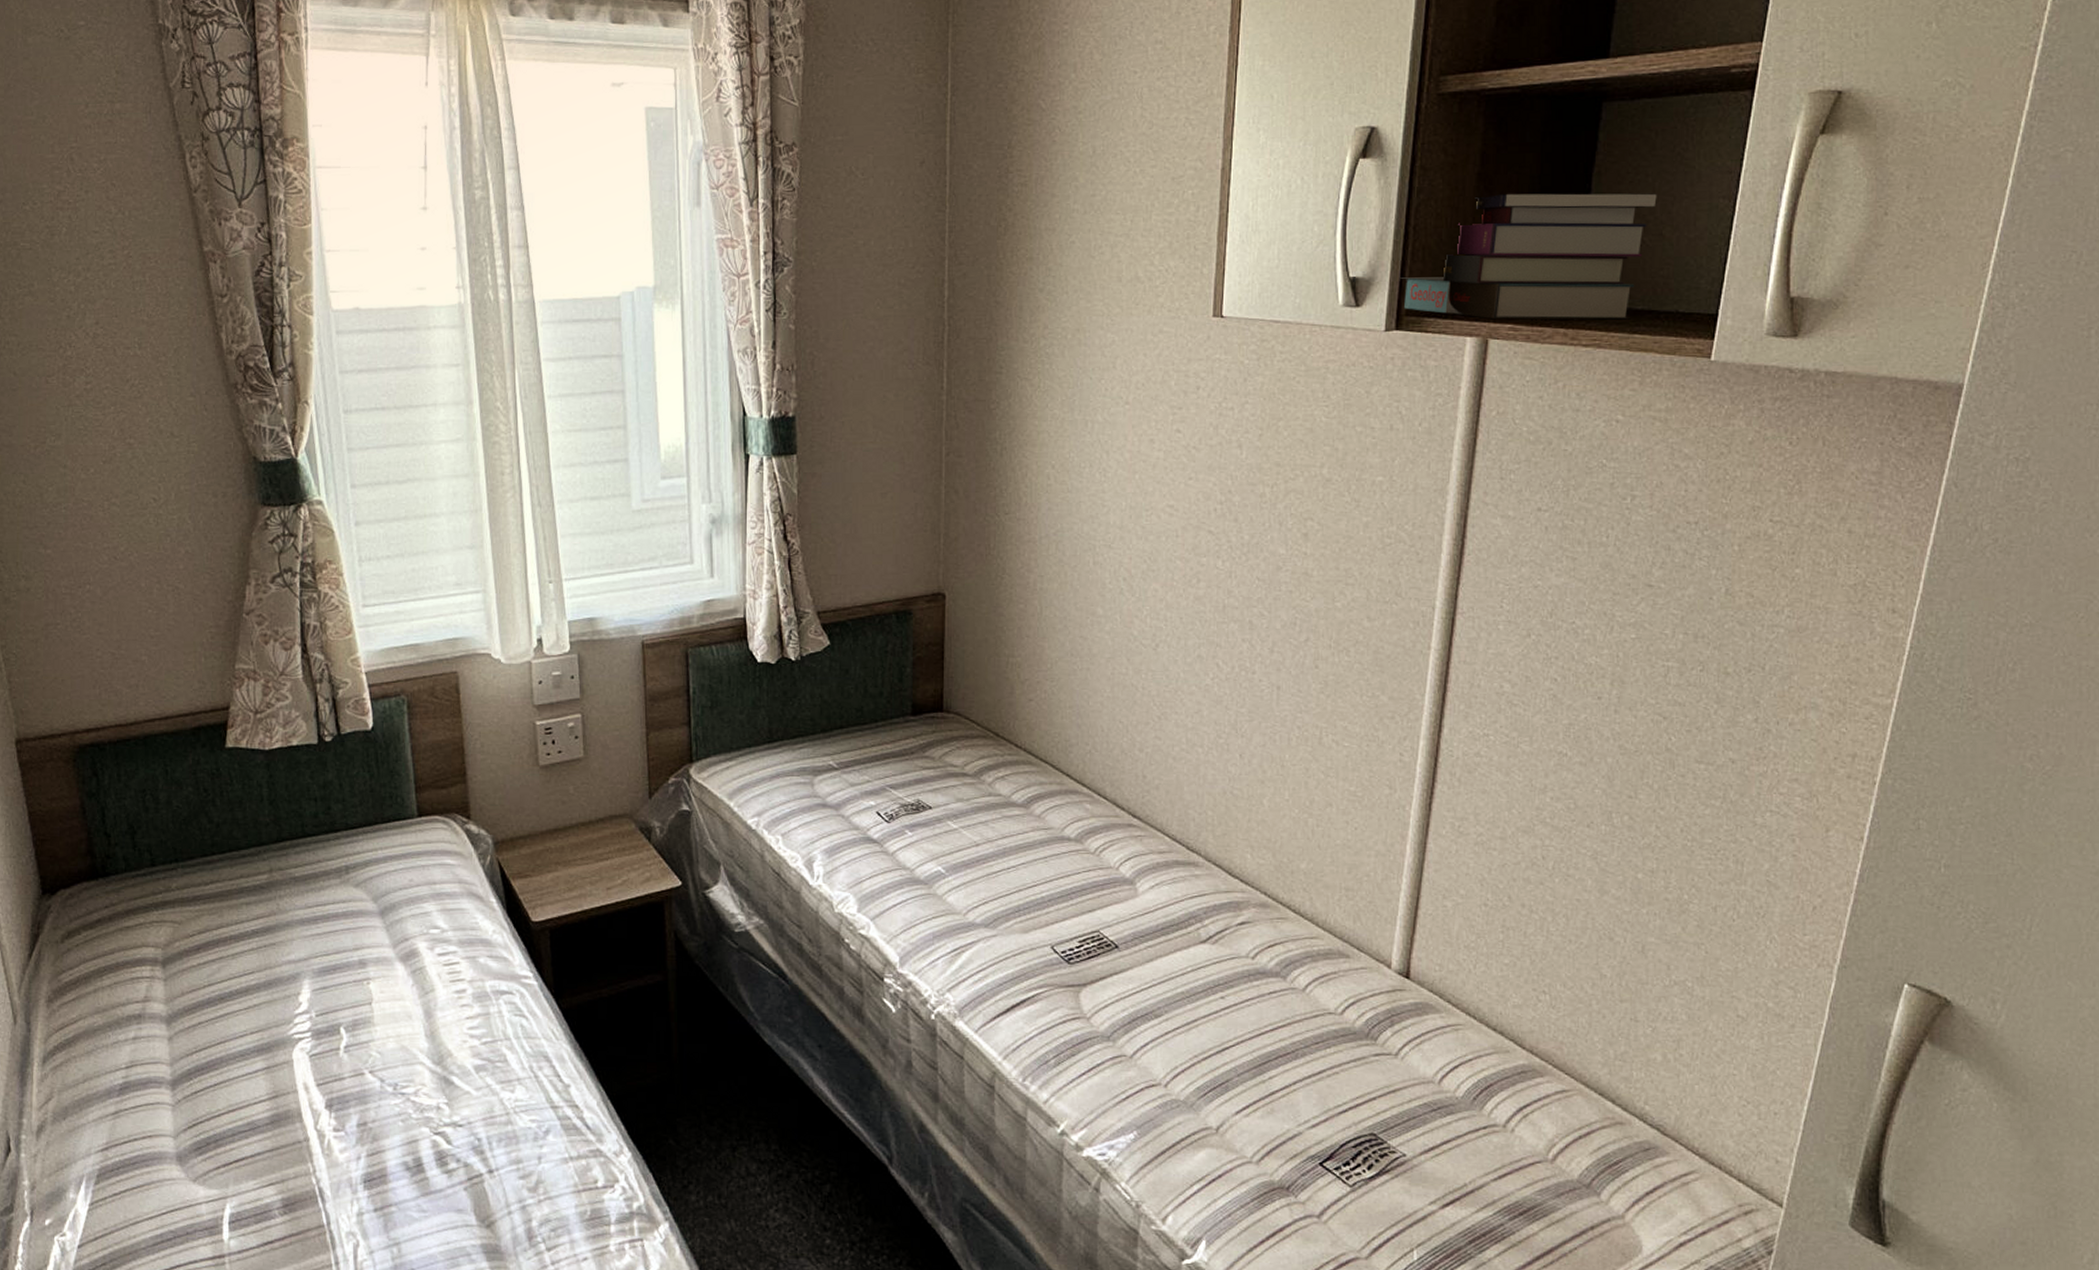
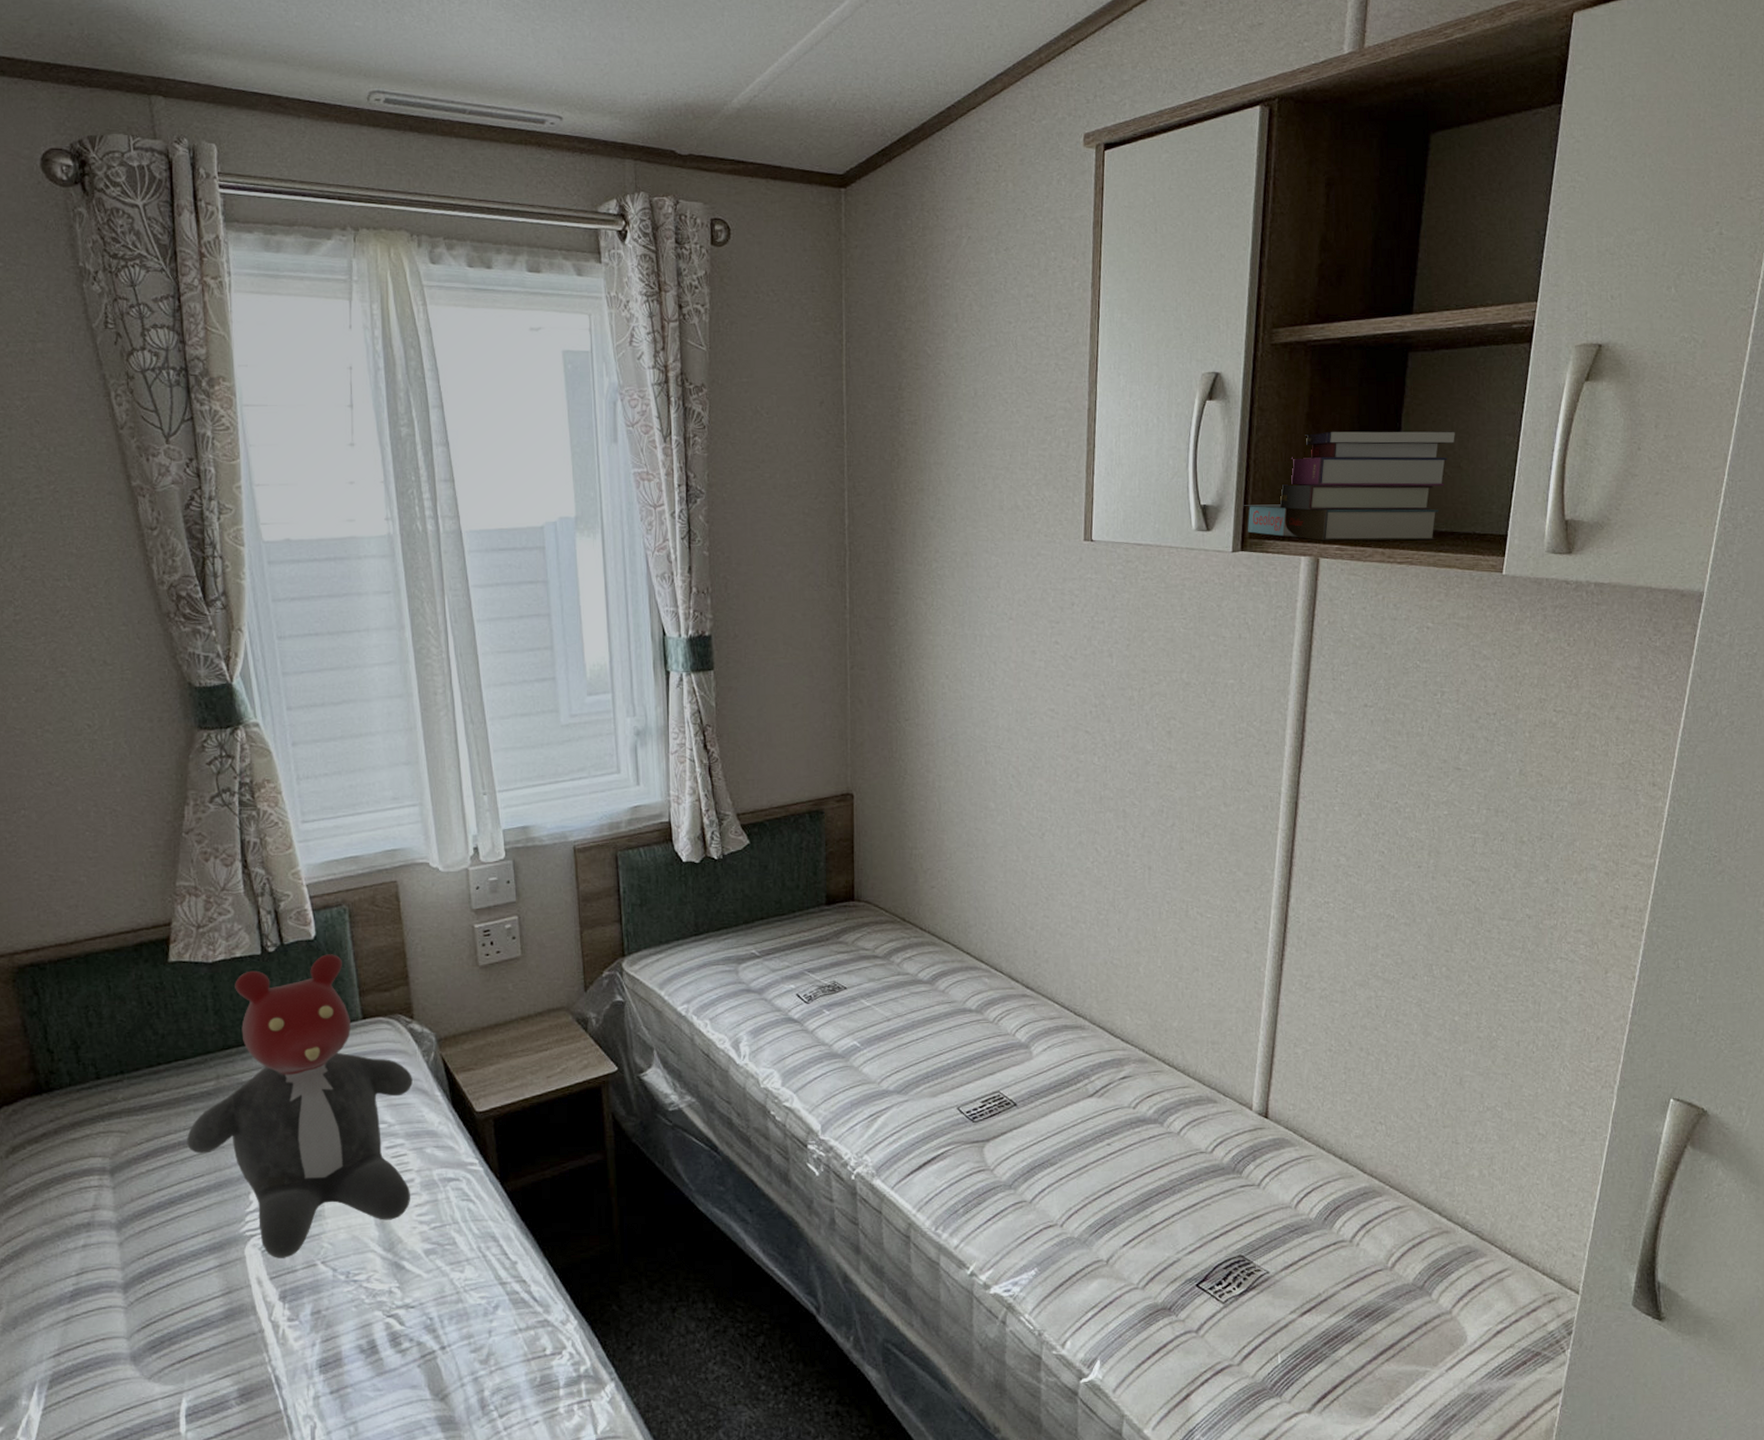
teddy bear: none [237,746,467,1065] -> present [186,954,413,1258]

